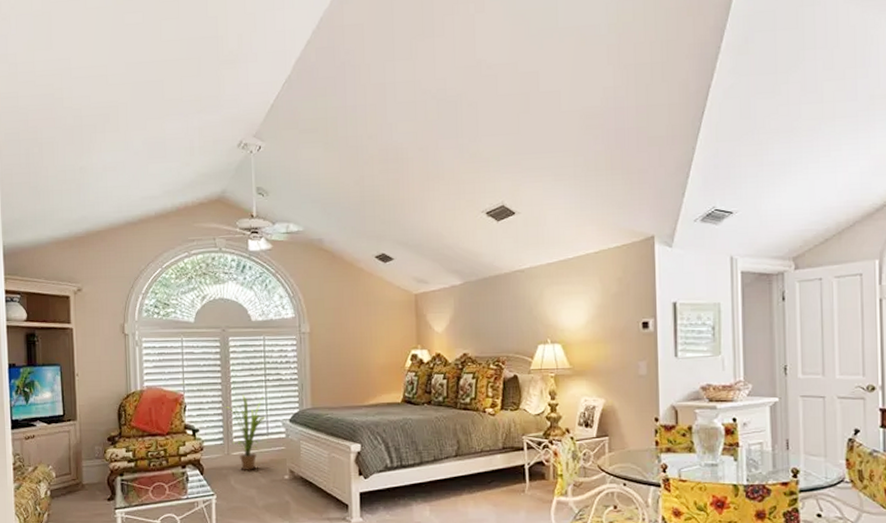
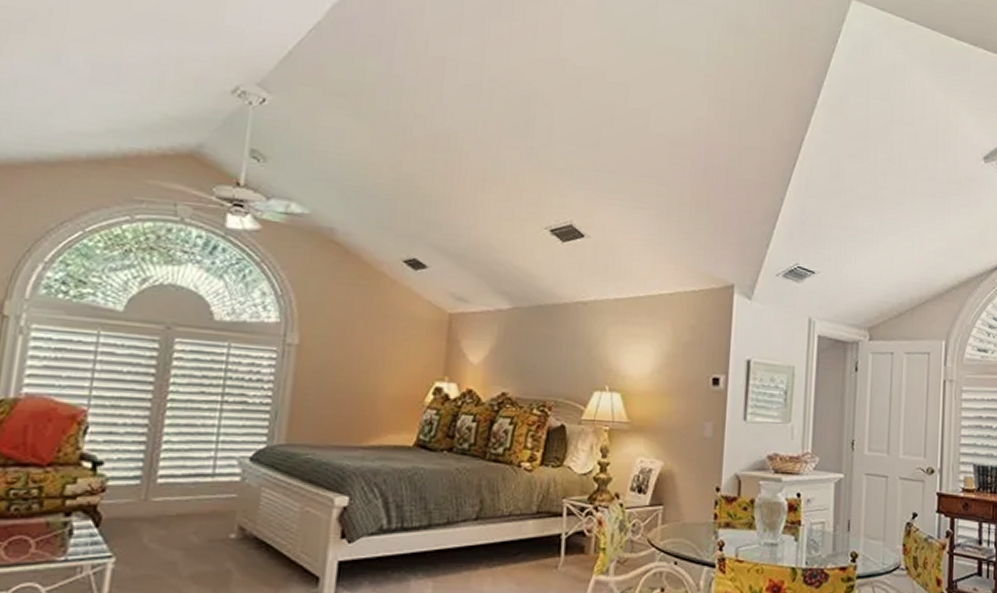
house plant: present [224,394,266,470] -> none [150,417,216,524]

